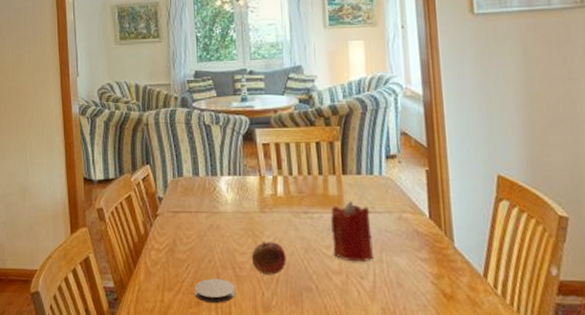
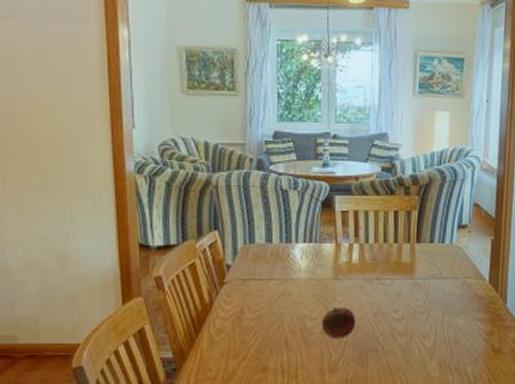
coaster: present [194,278,236,304] -> none [261,344,303,369]
candle: present [330,201,373,263] -> none [400,268,438,324]

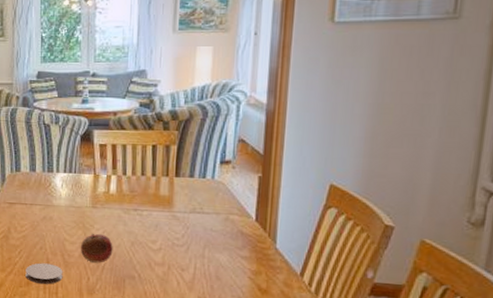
coaster: none [261,344,303,369] -> present [25,263,63,285]

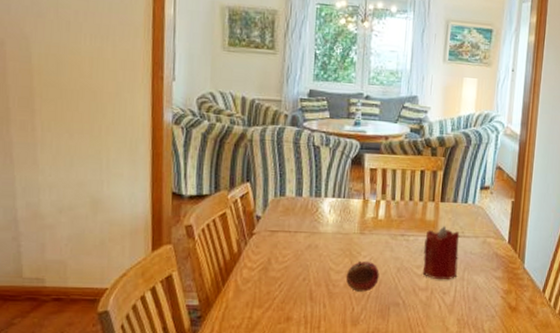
coaster: present [25,263,63,285] -> none [285,295,327,319]
candle: none [158,201,198,257] -> present [422,226,460,280]

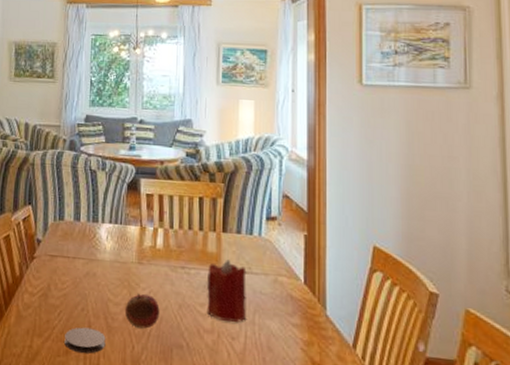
coaster: none [285,295,327,319] -> present [64,327,106,354]

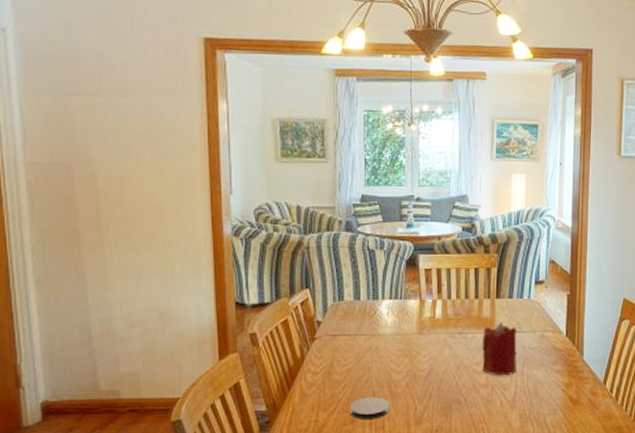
fruit: present [124,294,160,329] -> none [407,361,440,391]

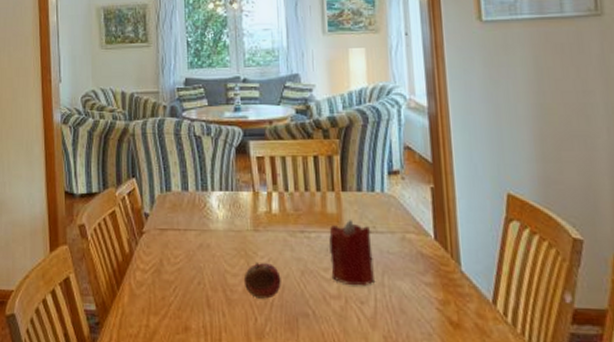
coaster: present [350,397,390,420] -> none [182,302,226,330]
fruit: none [407,361,440,391] -> present [243,263,281,299]

